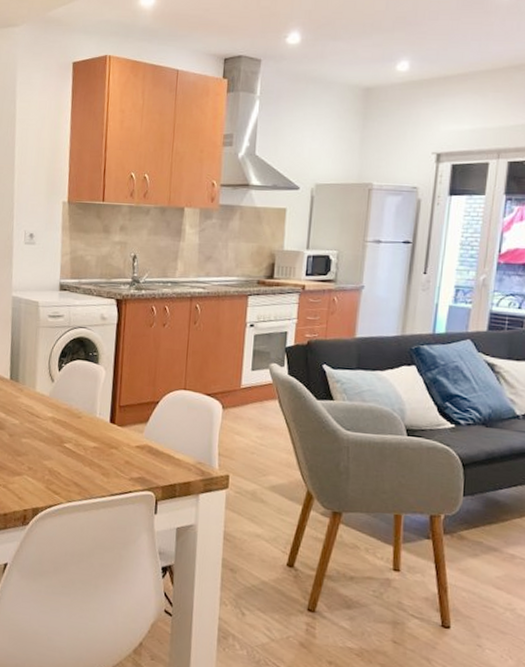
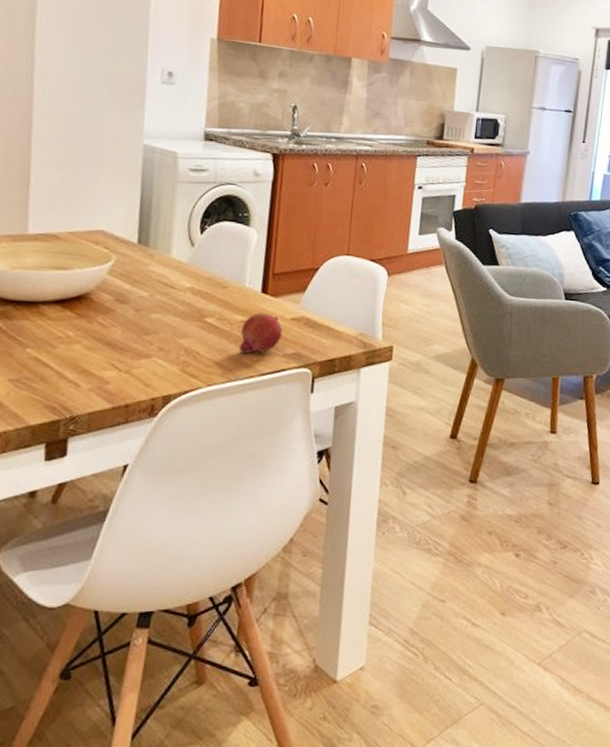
fruit: none [93,440,129,476] -> present [239,313,283,353]

